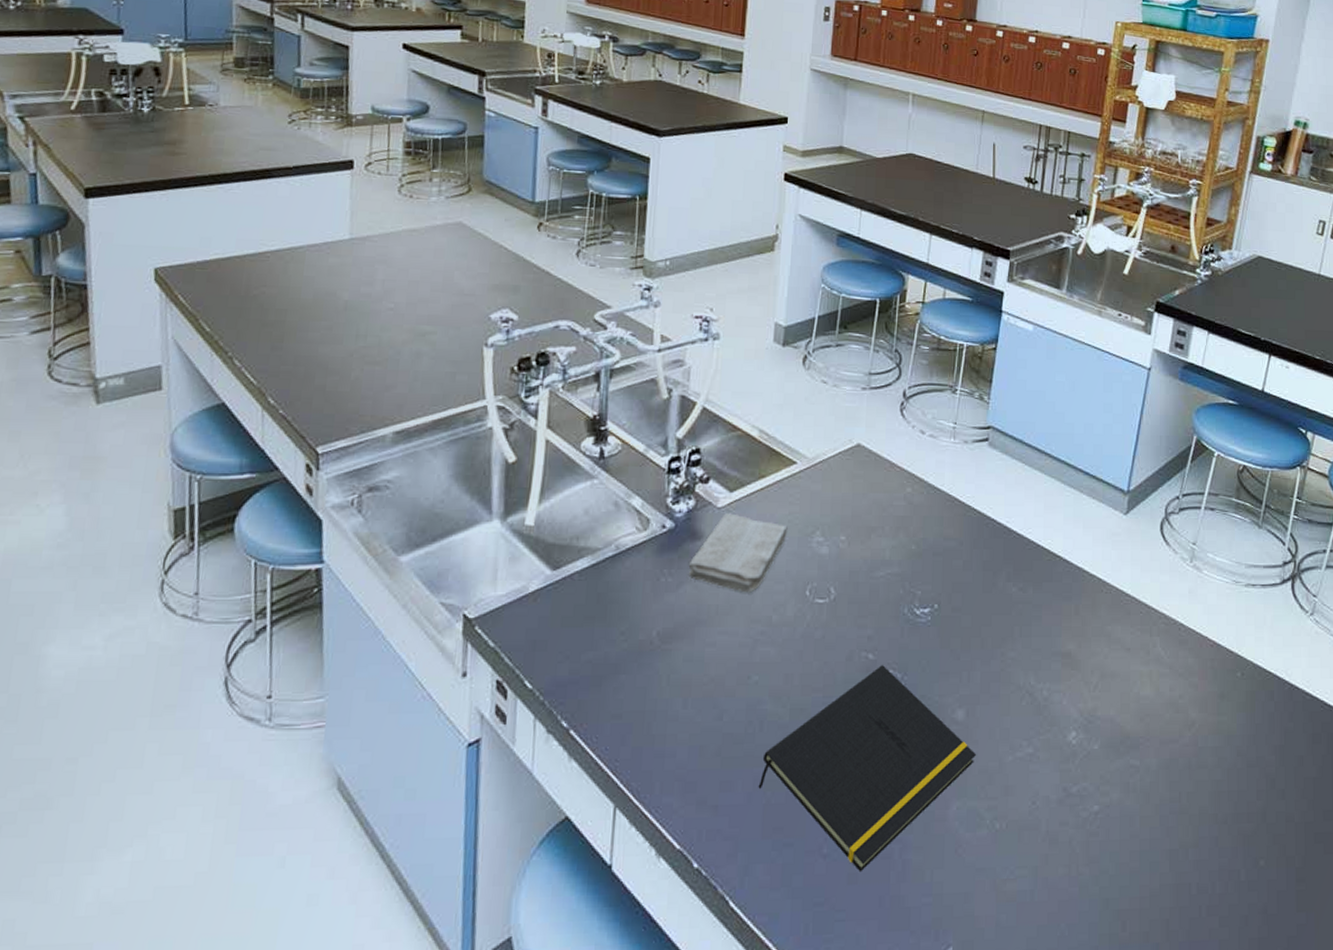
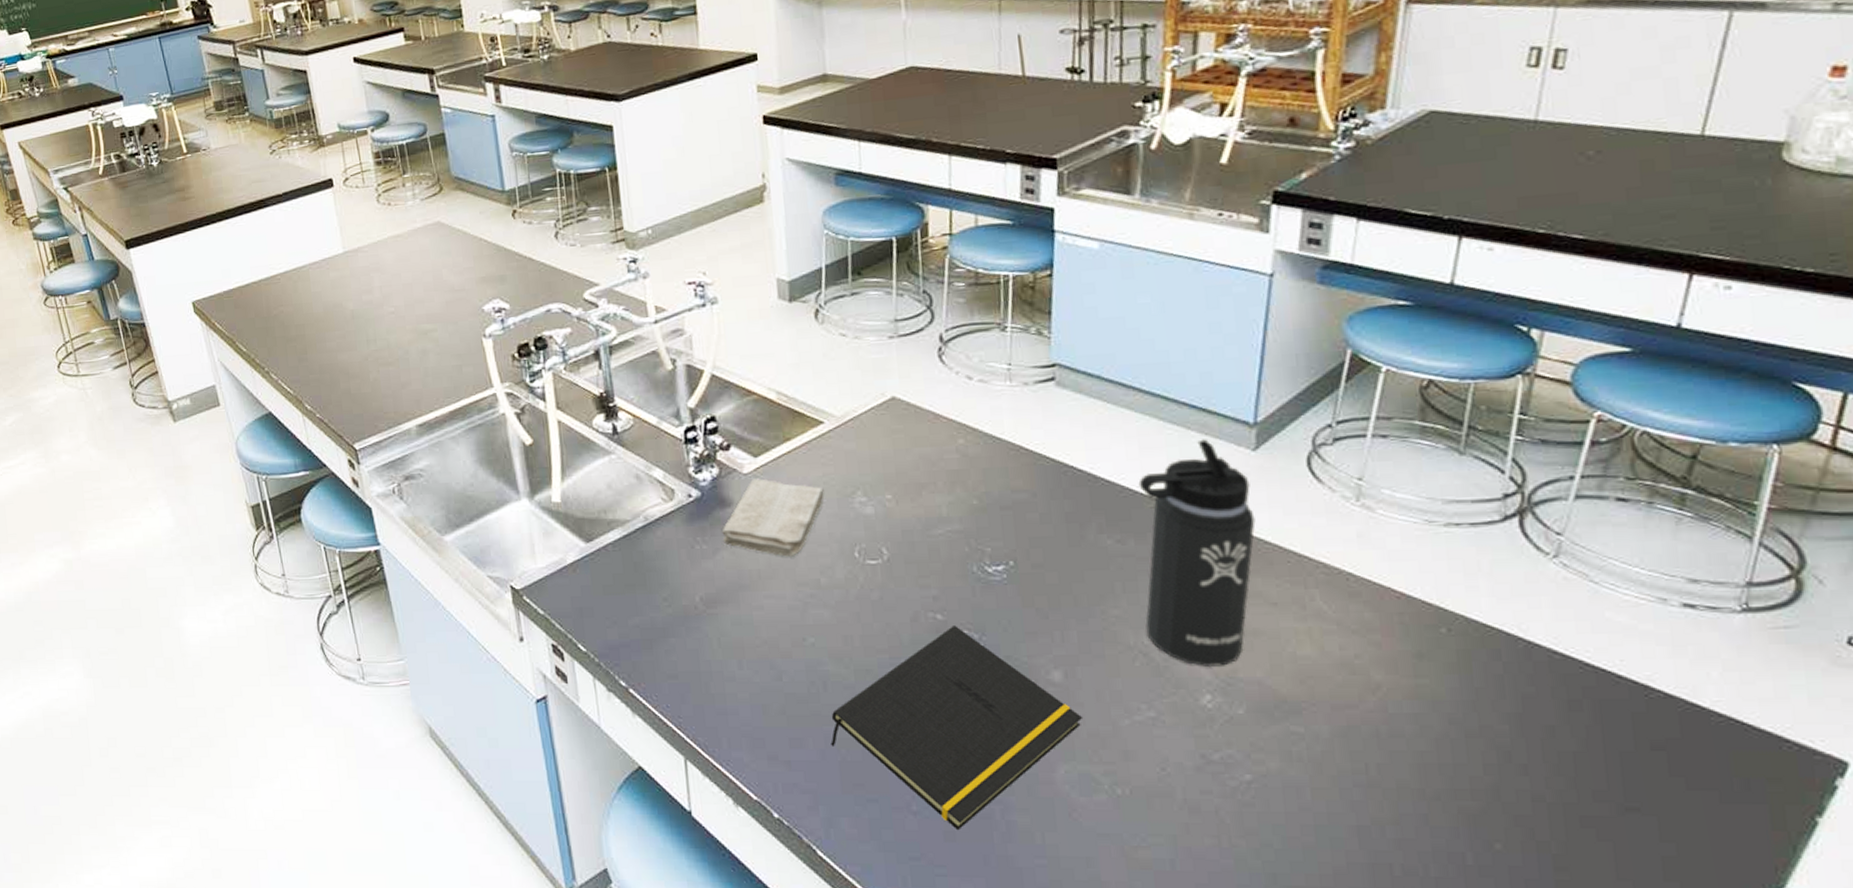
thermos bottle: none [1033,502,1121,705] -> present [1138,439,1256,666]

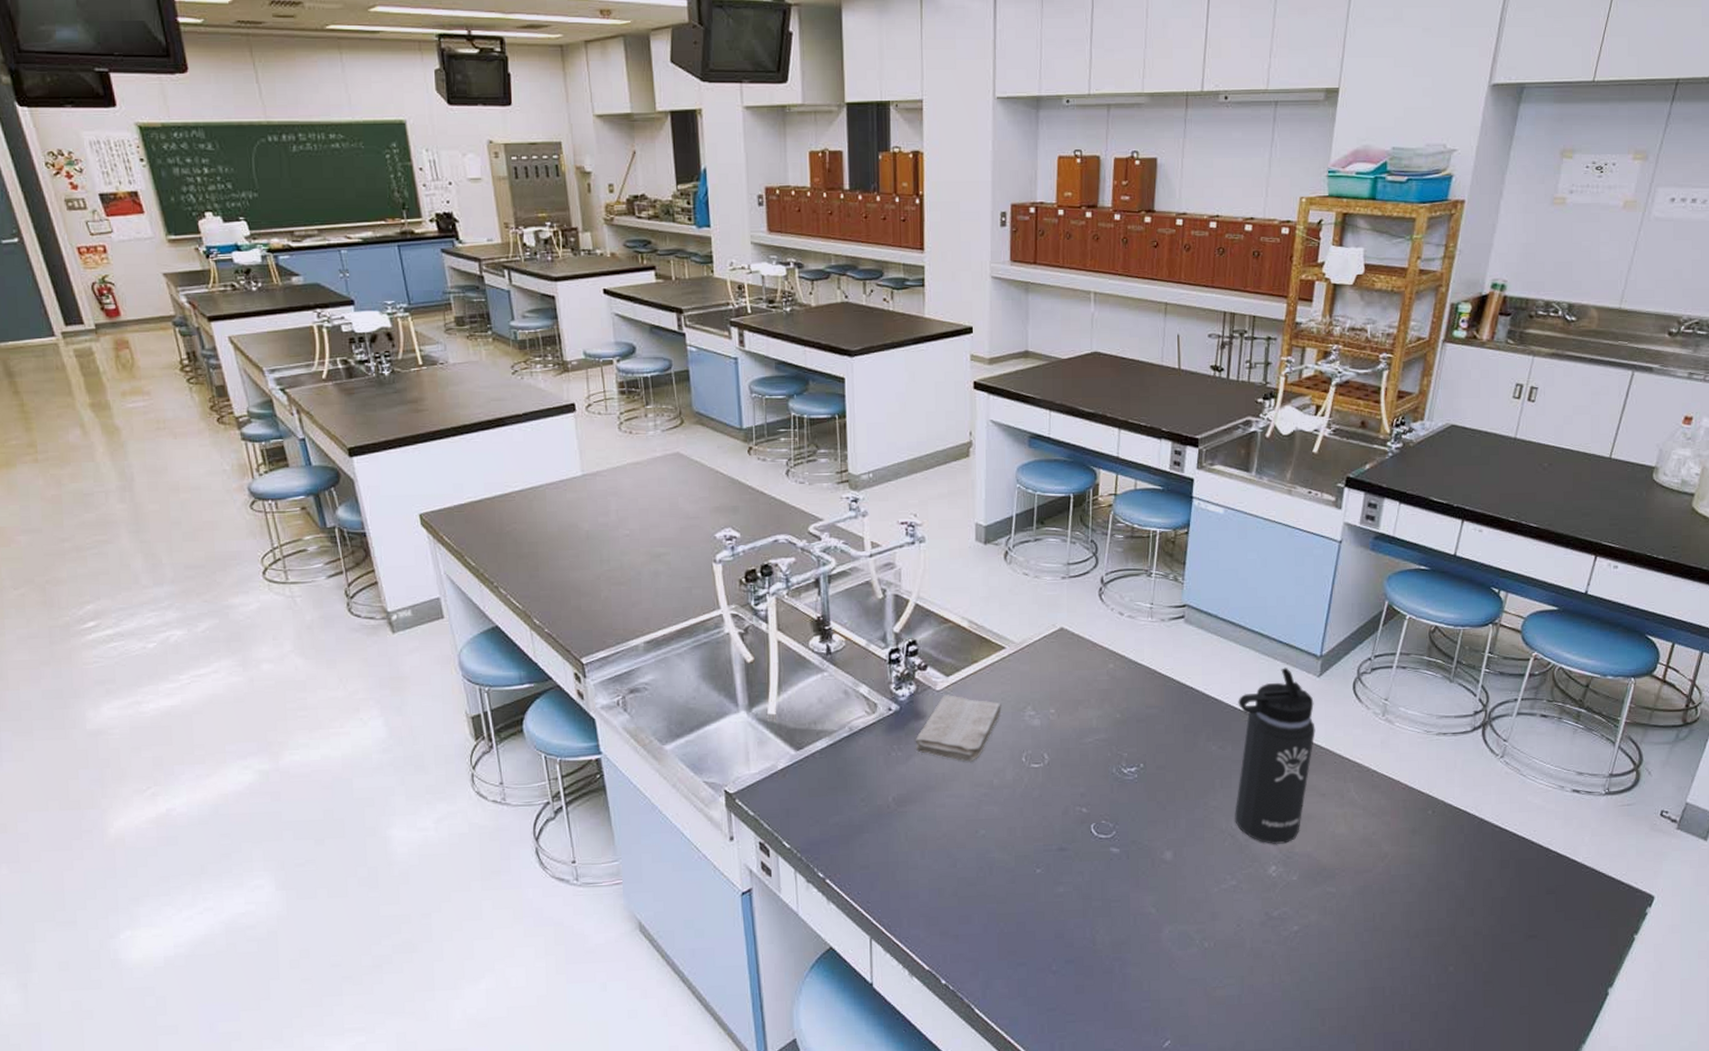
notepad: present [830,626,1084,831] -> none [992,817,1185,984]

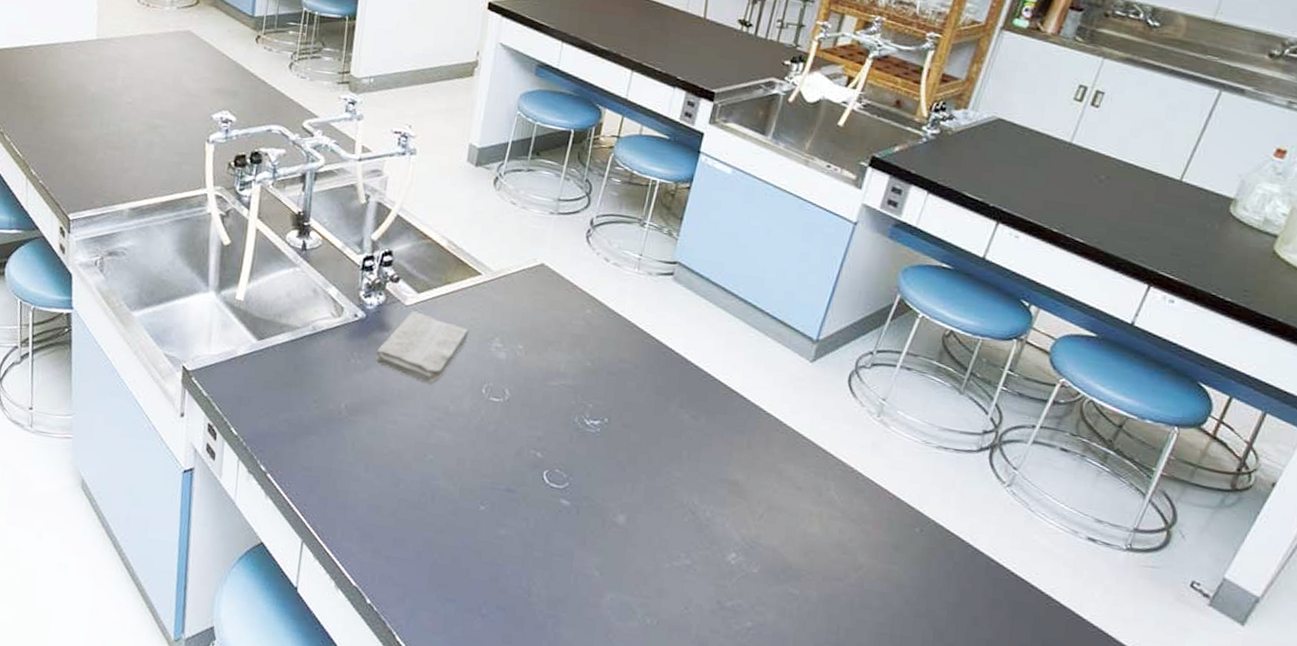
thermos bottle: present [1235,667,1315,844] -> none [698,345,803,532]

